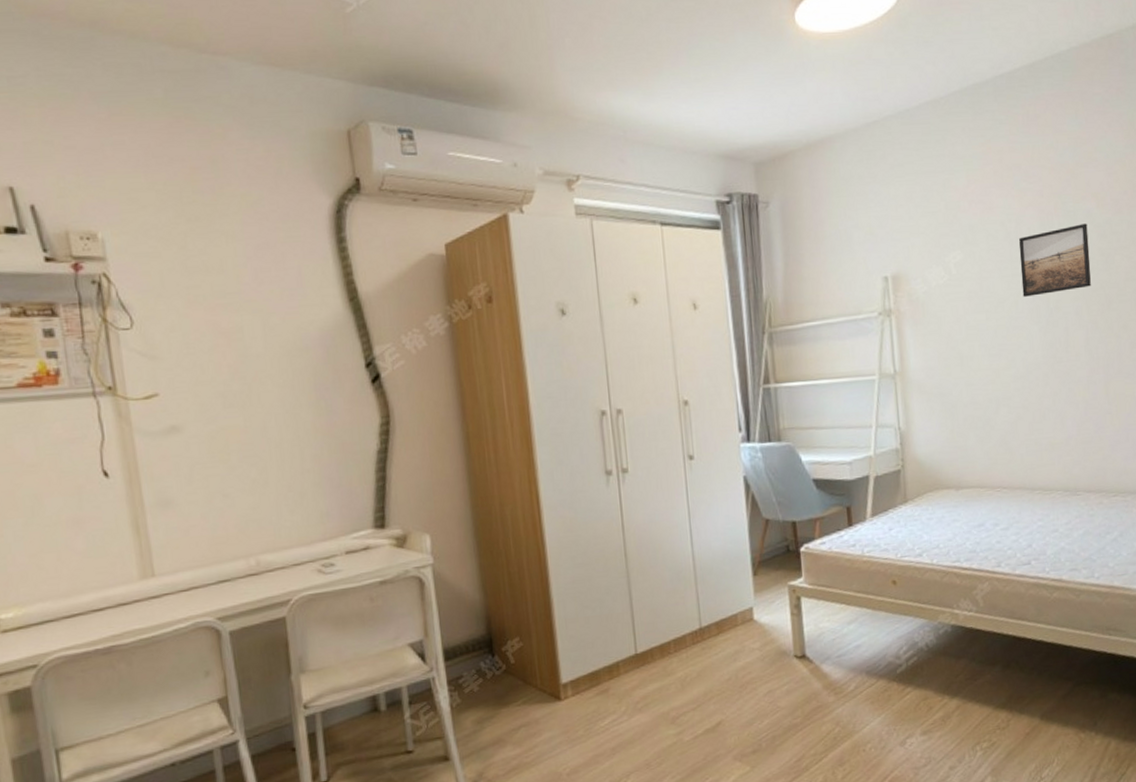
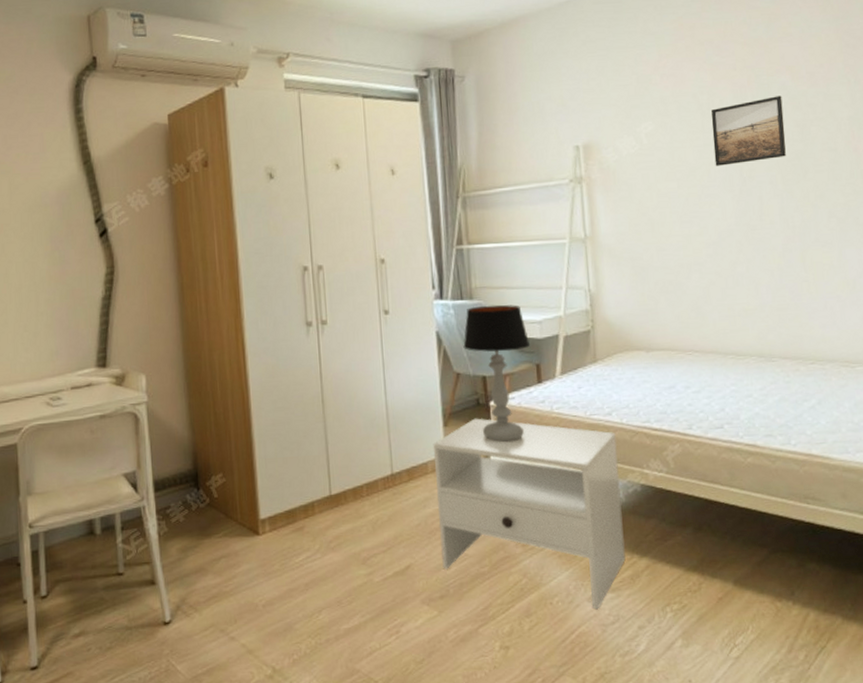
nightstand: none [742,565,937,753] -> present [433,418,626,610]
table lamp: none [772,445,841,589] -> present [463,304,531,442]

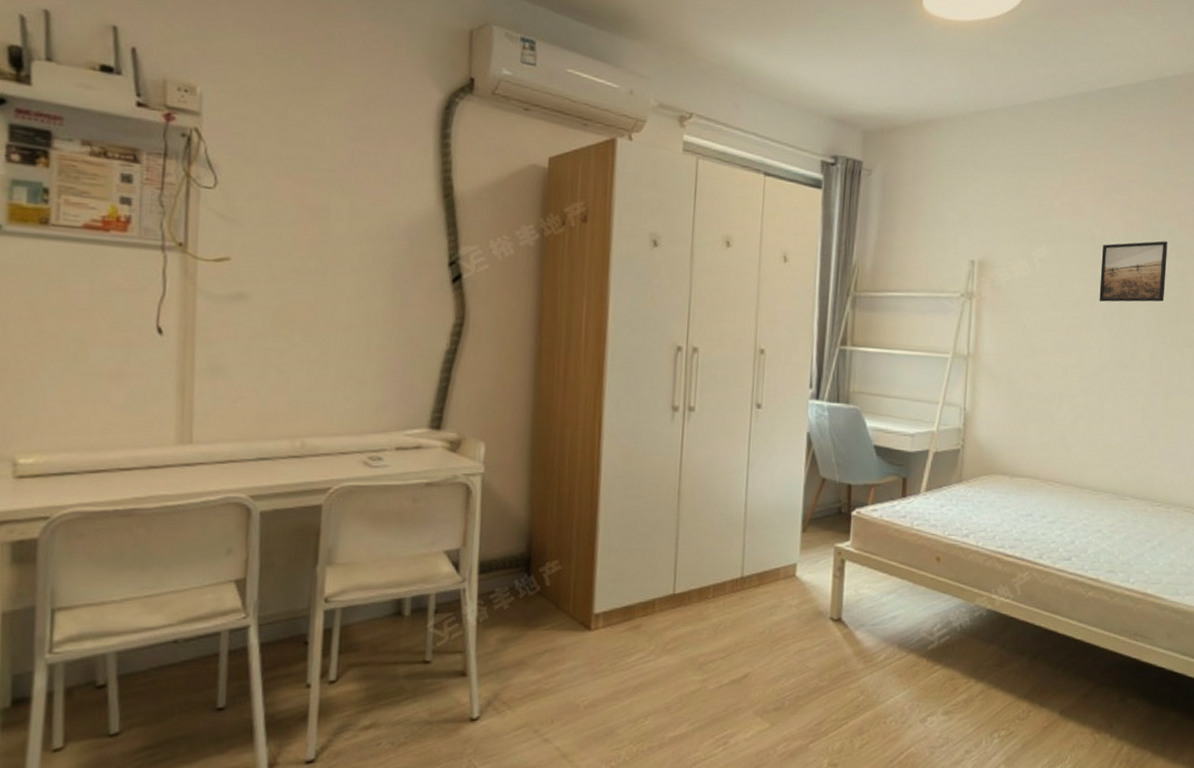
nightstand: present [433,418,626,610] -> none [781,527,970,732]
table lamp: present [463,304,531,442] -> none [833,411,900,554]

